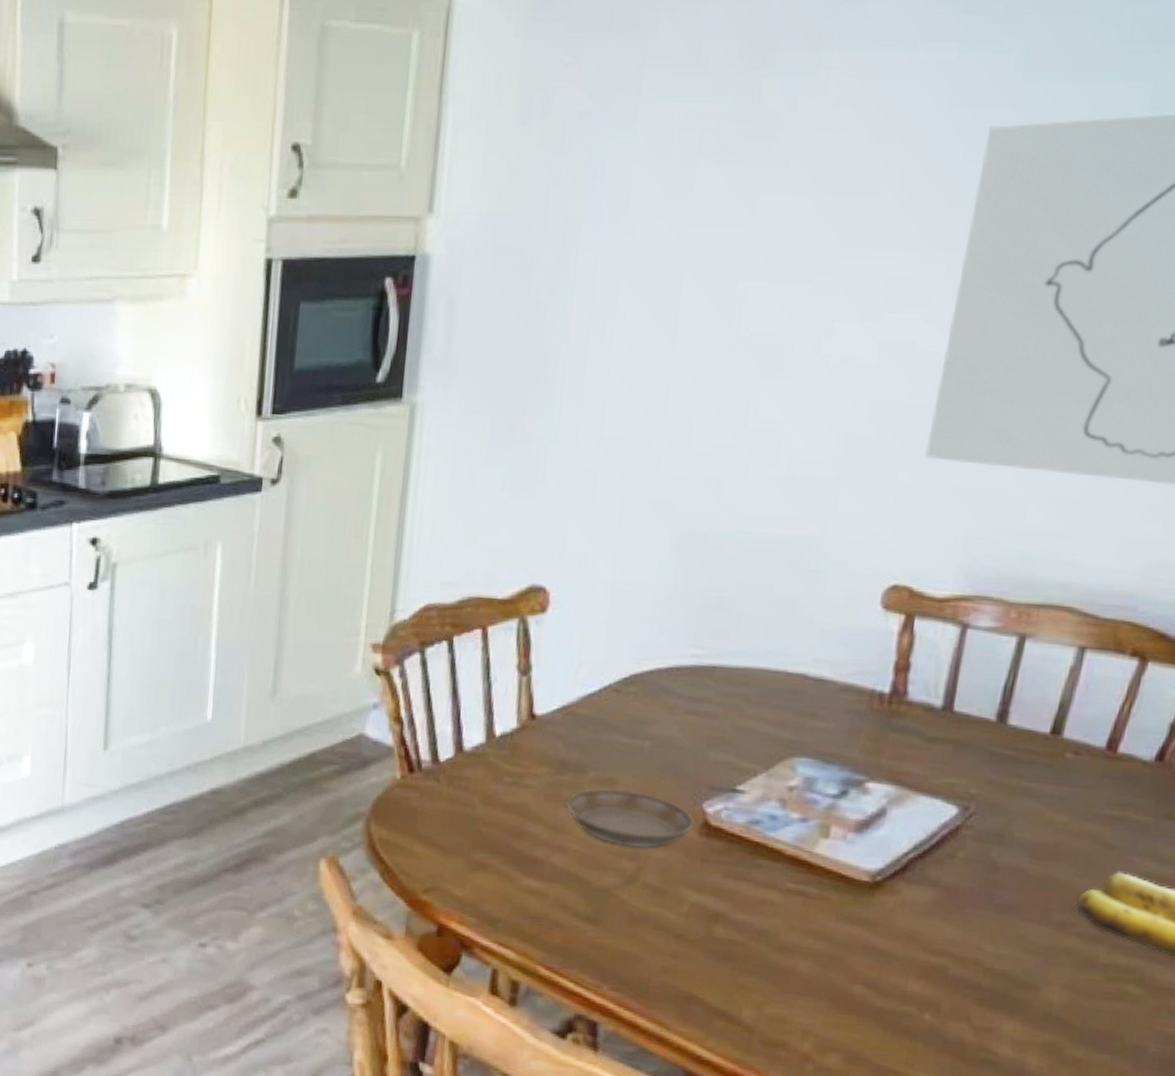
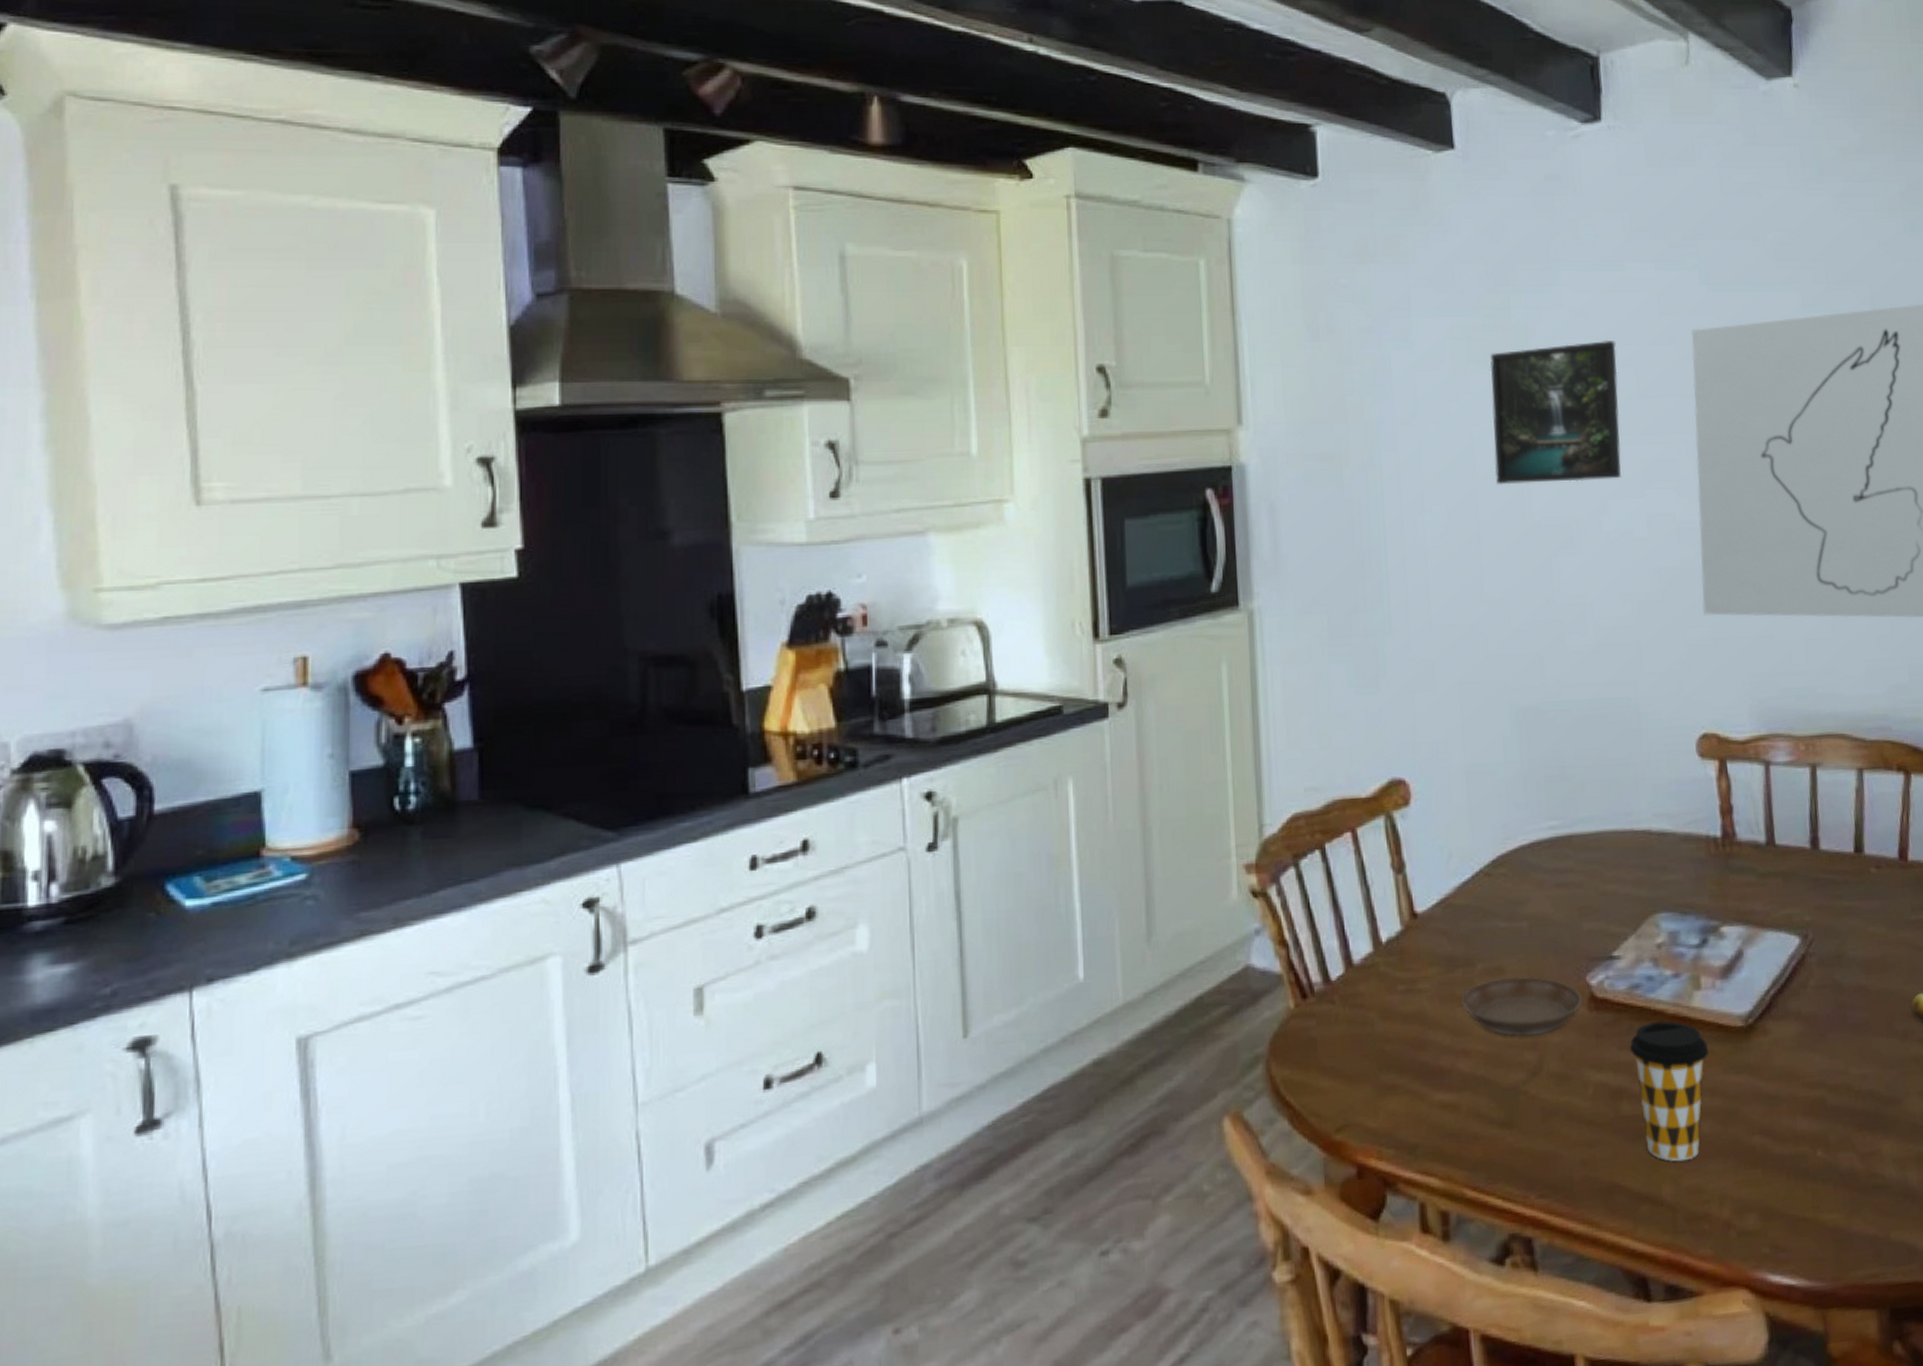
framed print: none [704,135,885,298] -> present [1490,340,1621,485]
coffee cup: none [734,858,825,992] -> present [1630,1021,1709,1162]

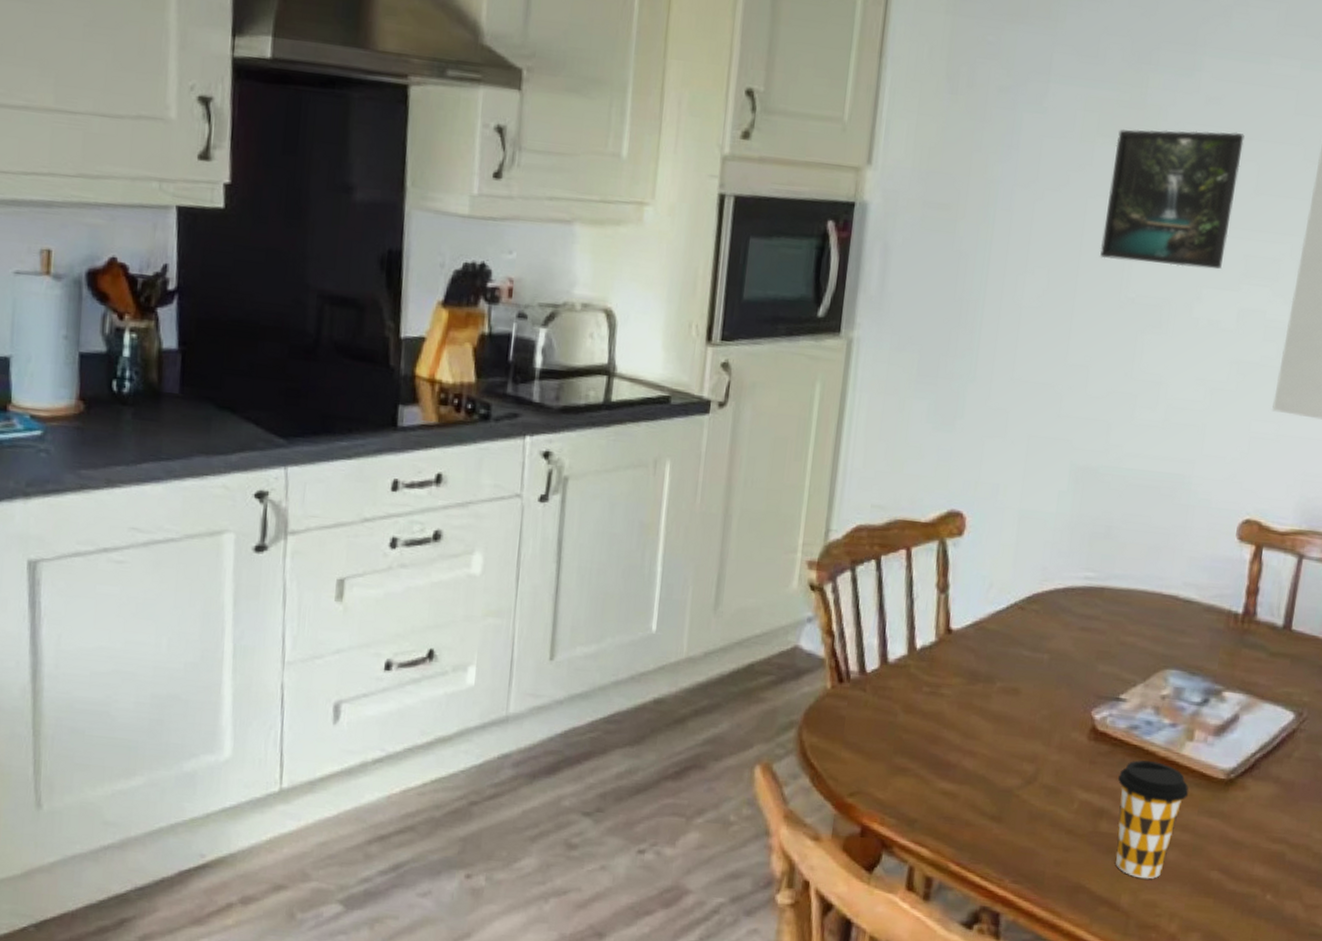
saucer: present [1461,976,1583,1037] -> none [976,697,1085,752]

